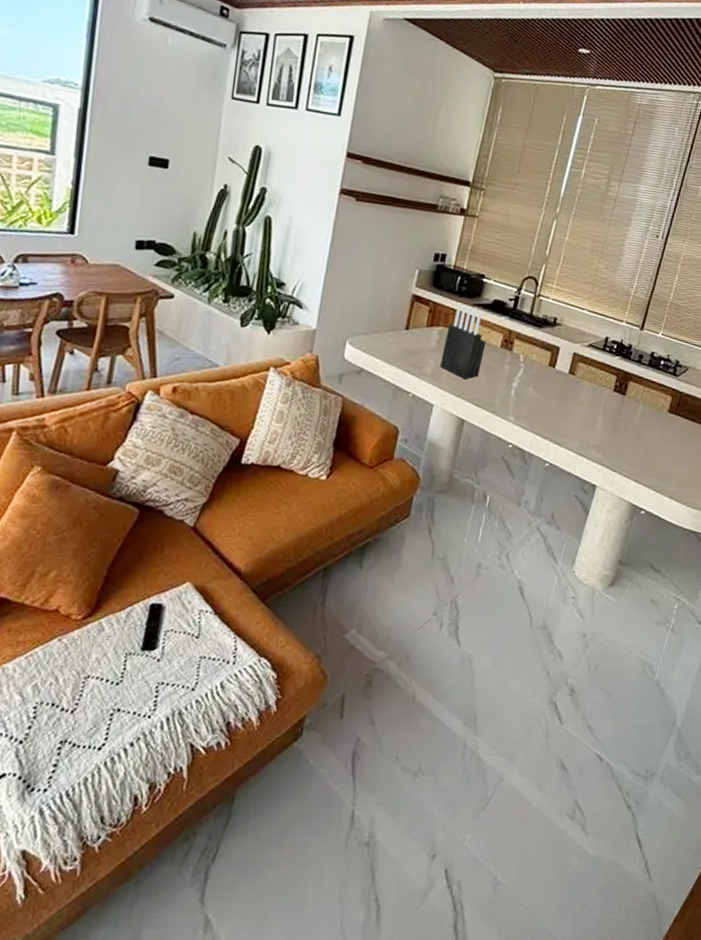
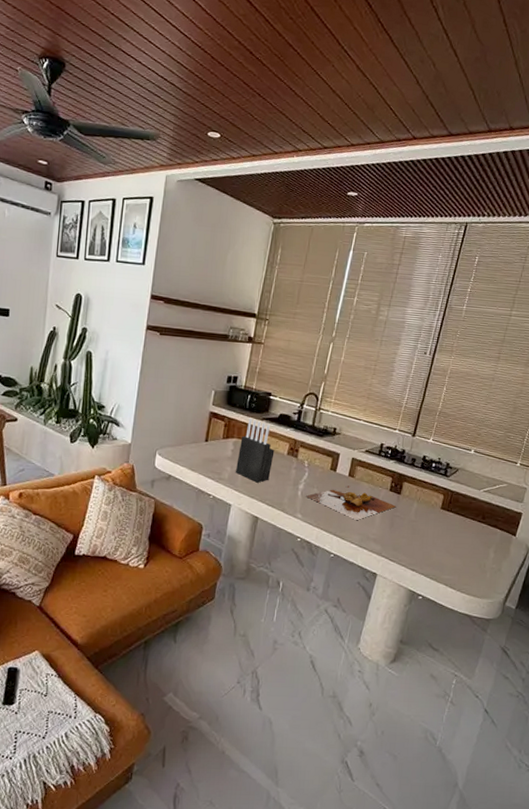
cutting board: none [520,384,620,424] -> present [306,486,396,520]

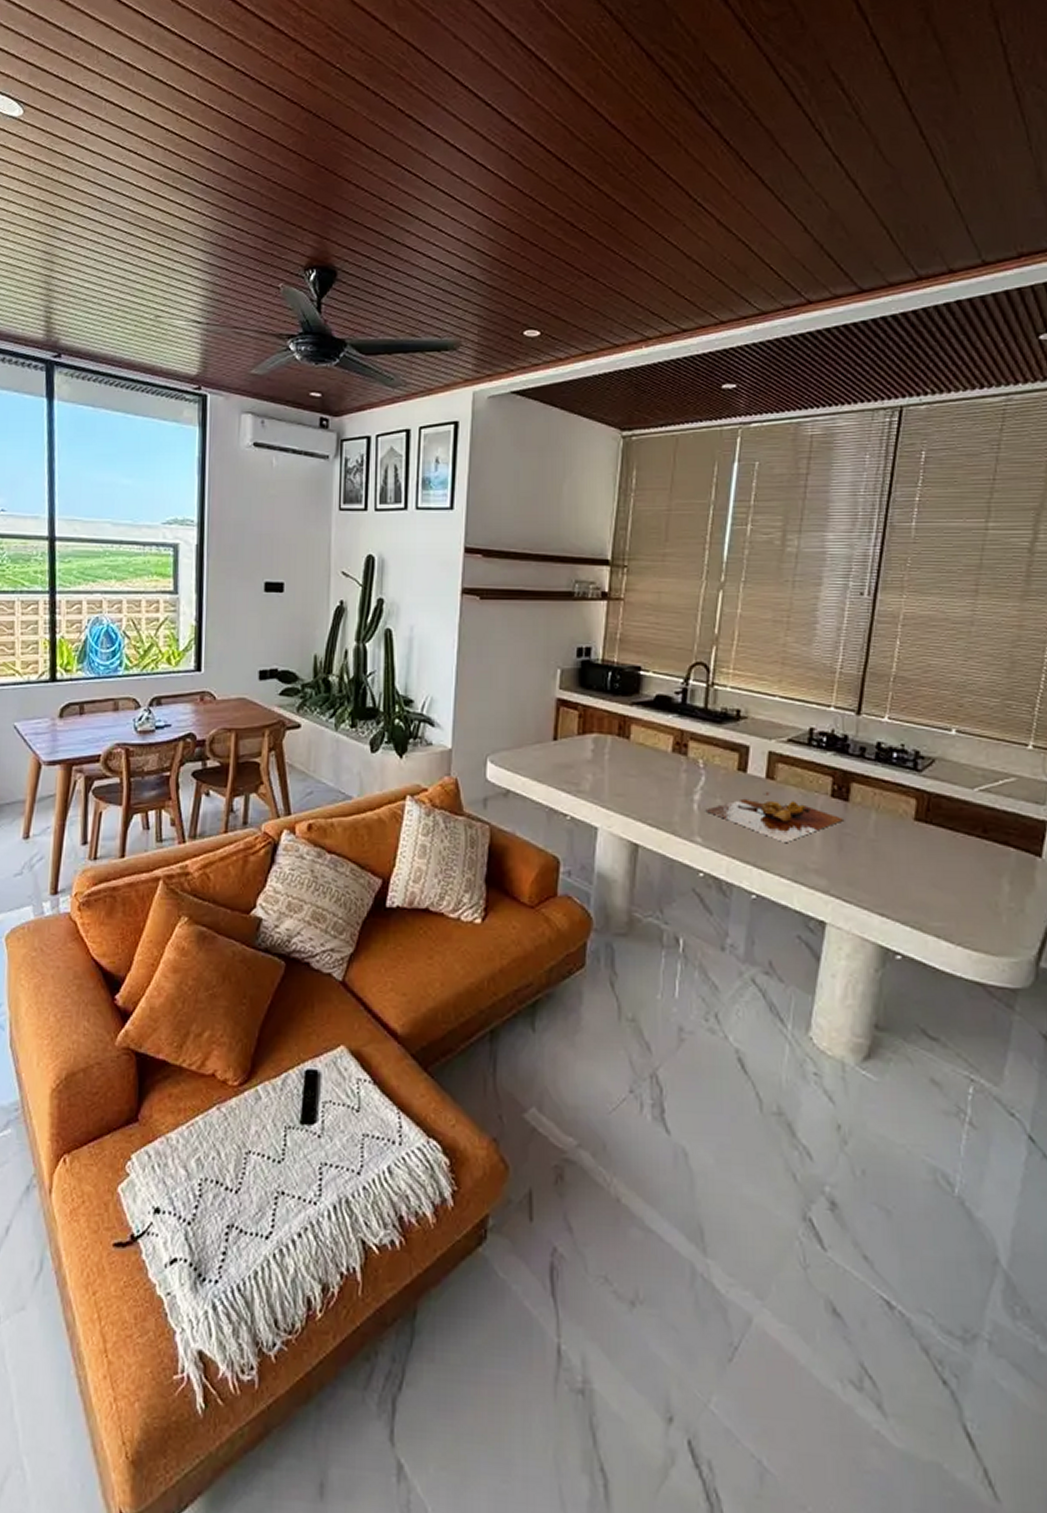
knife block: present [236,419,275,483] -> none [600,704,653,795]

